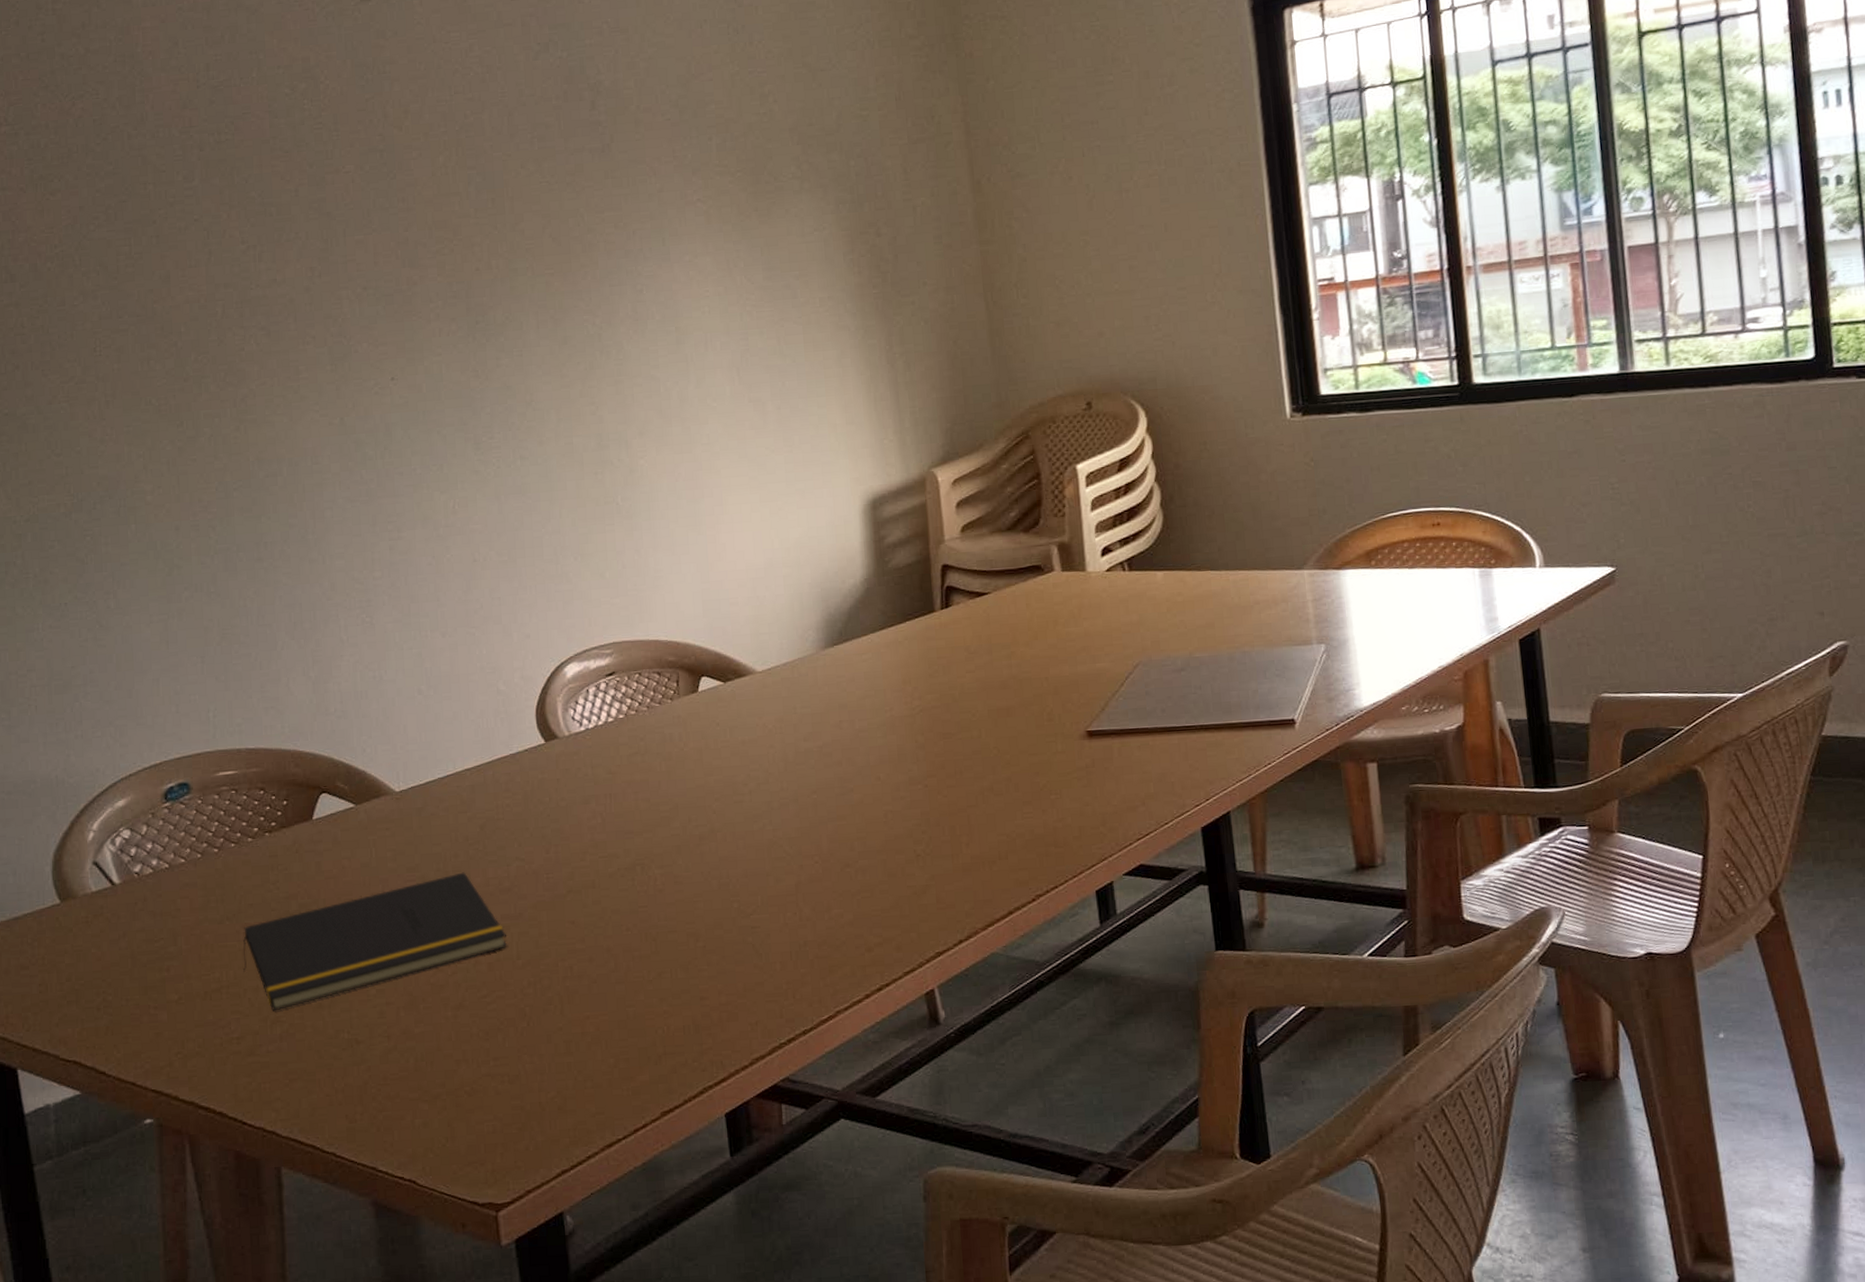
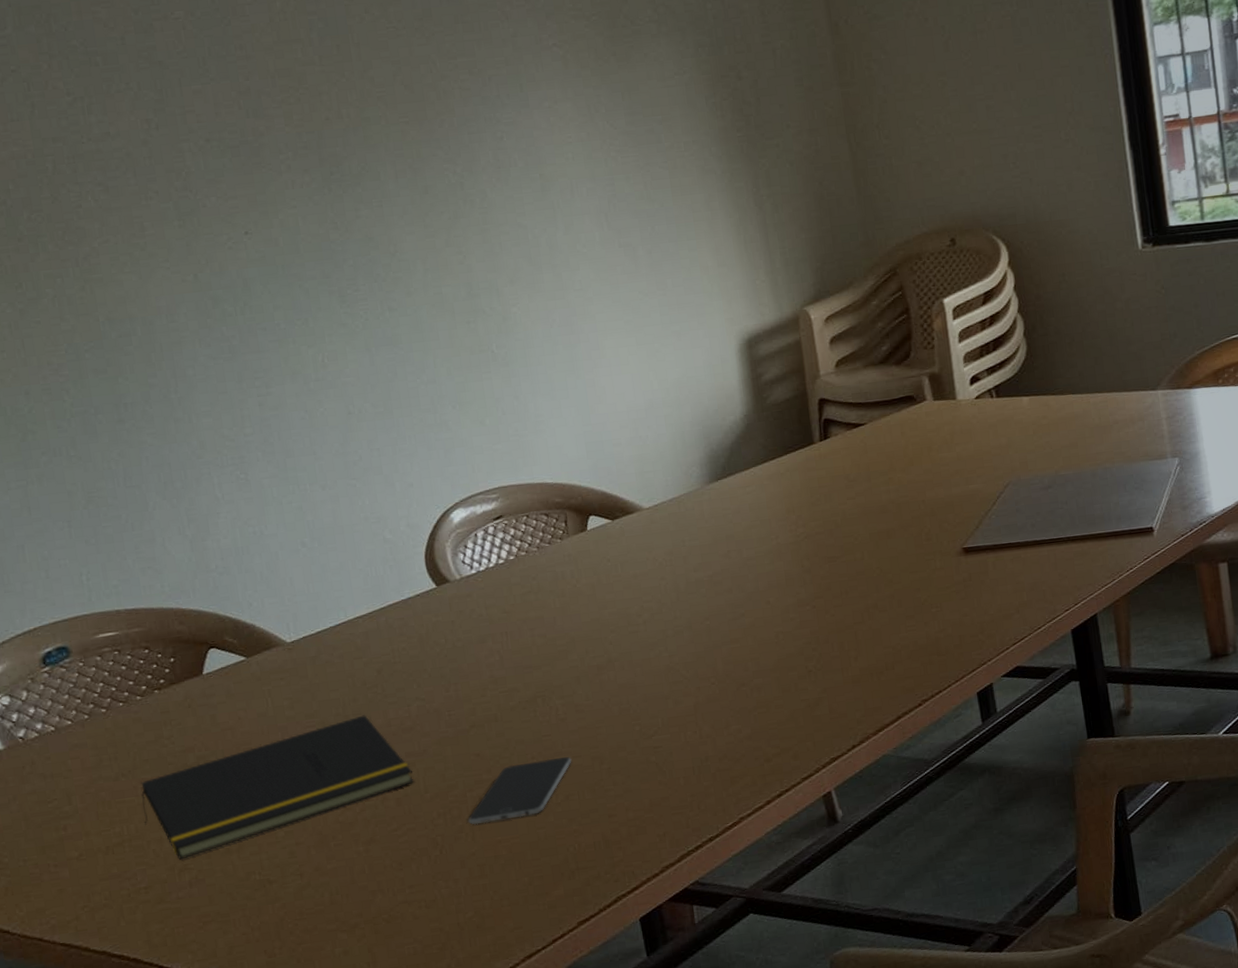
smartphone: none [557,931,667,998] -> present [467,757,572,825]

